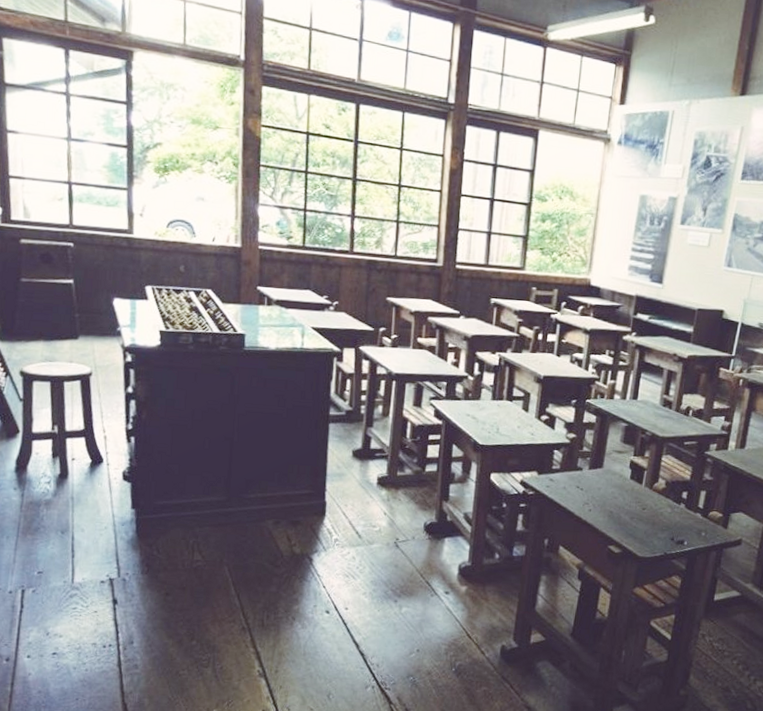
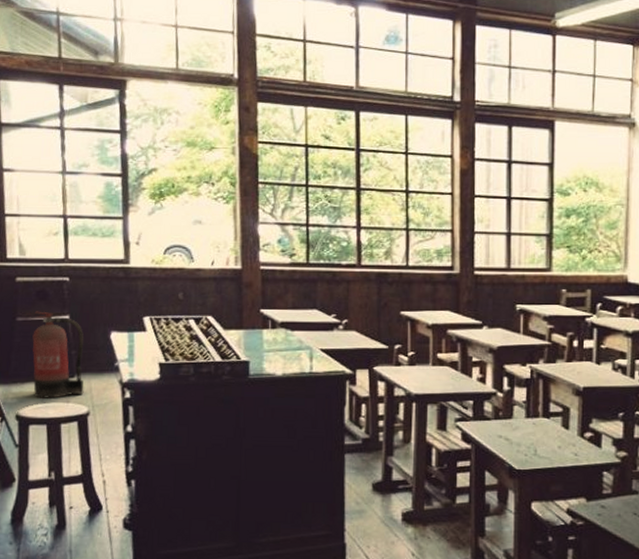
fire extinguisher: none [36,273,87,358] -> present [32,311,84,399]

